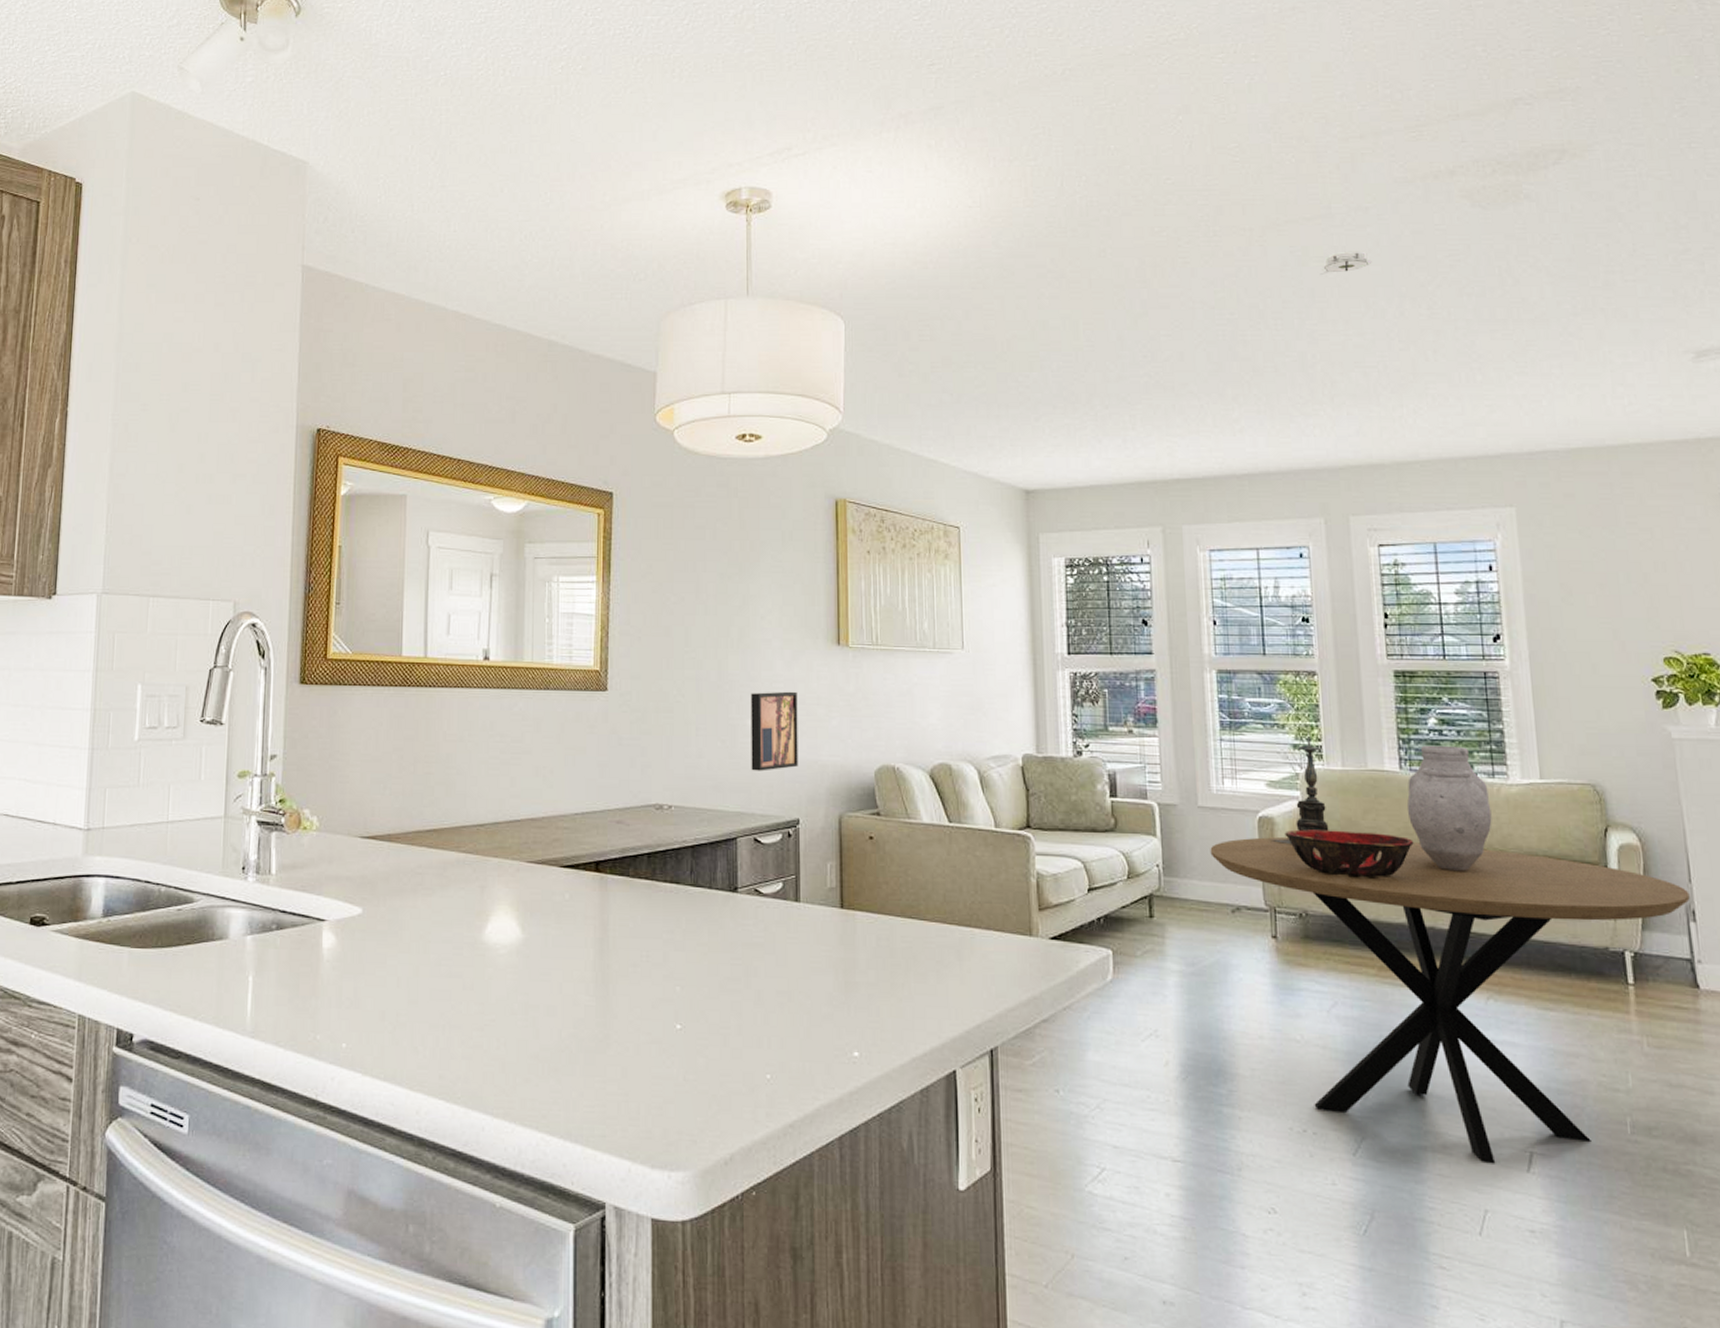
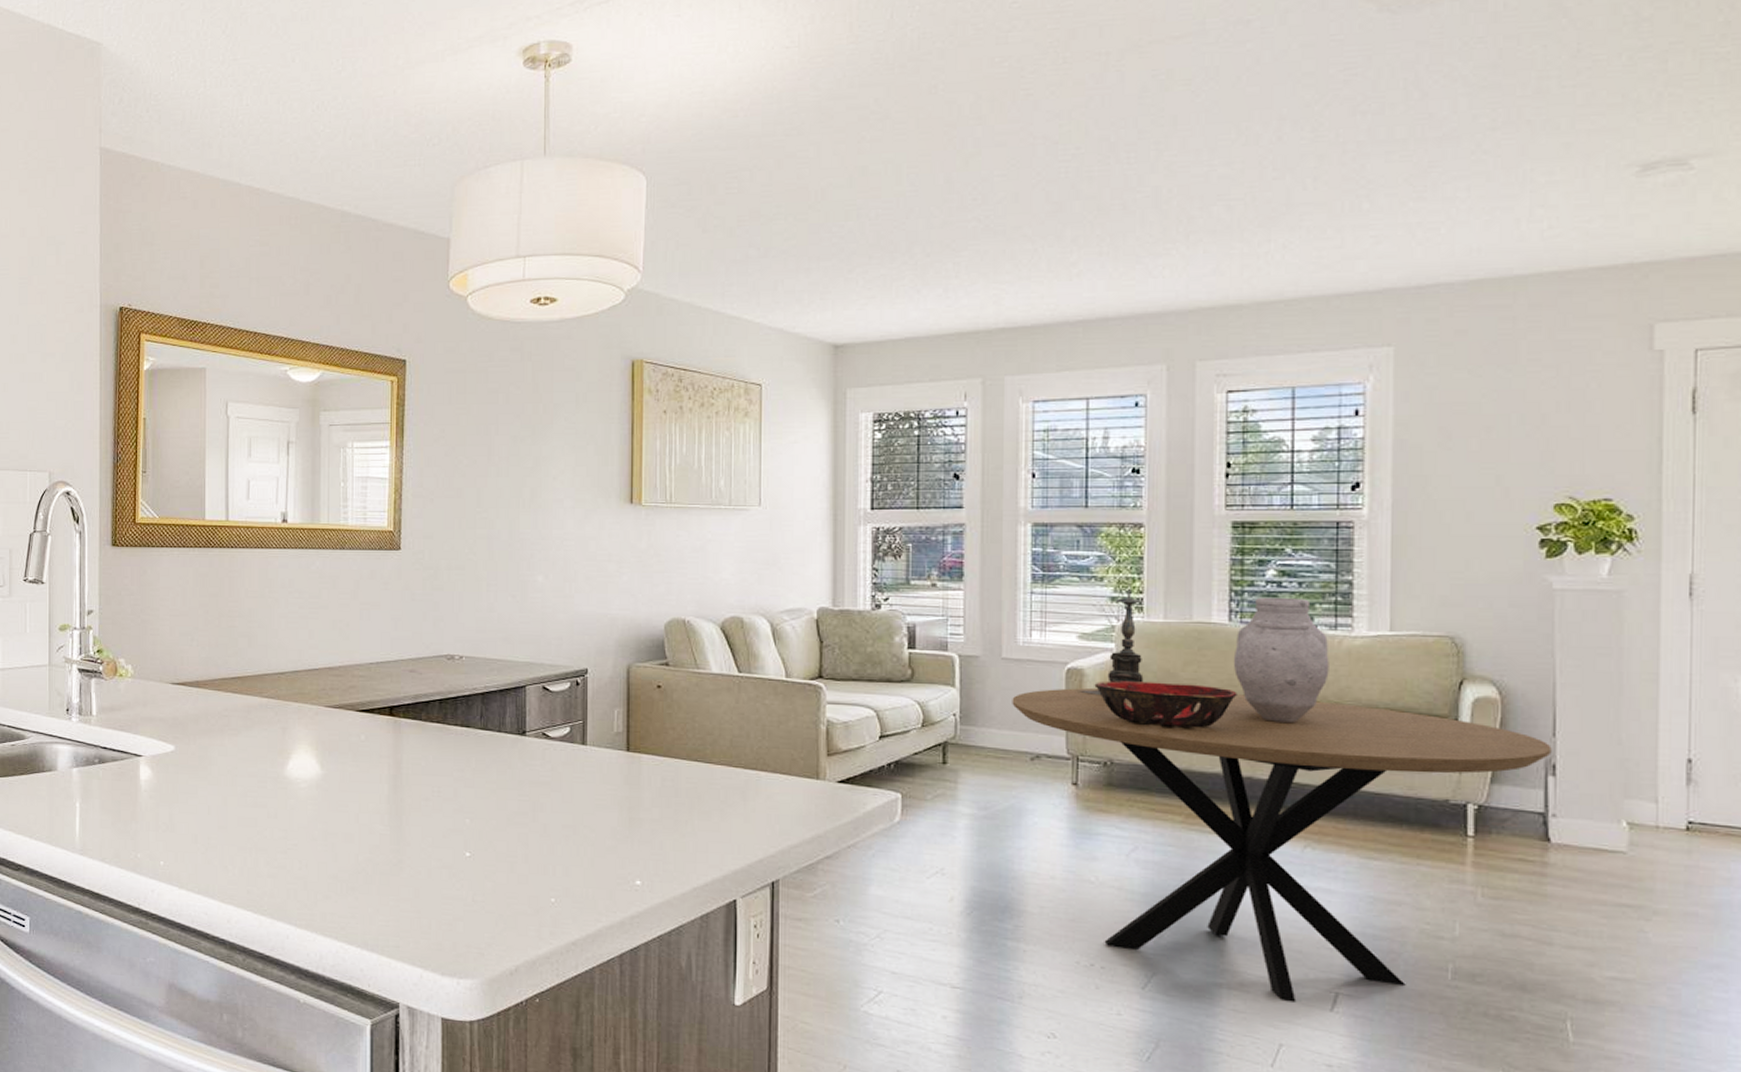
wall art: present [750,691,798,771] -> none [541,548,588,624]
smoke detector: present [1321,251,1372,275] -> none [1186,70,1249,100]

